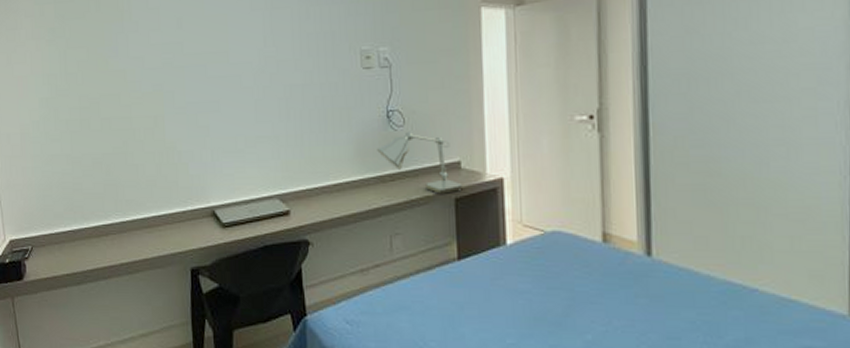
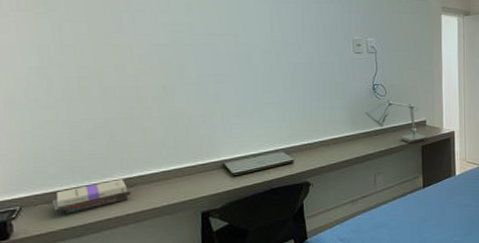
books: none [57,223,124,259] -> present [53,179,131,215]

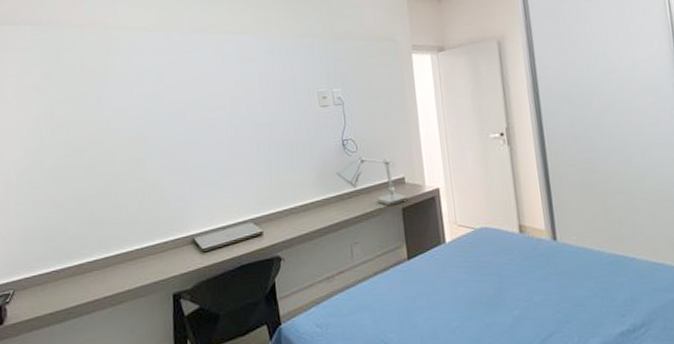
books: present [53,179,131,215] -> none [40,259,108,299]

